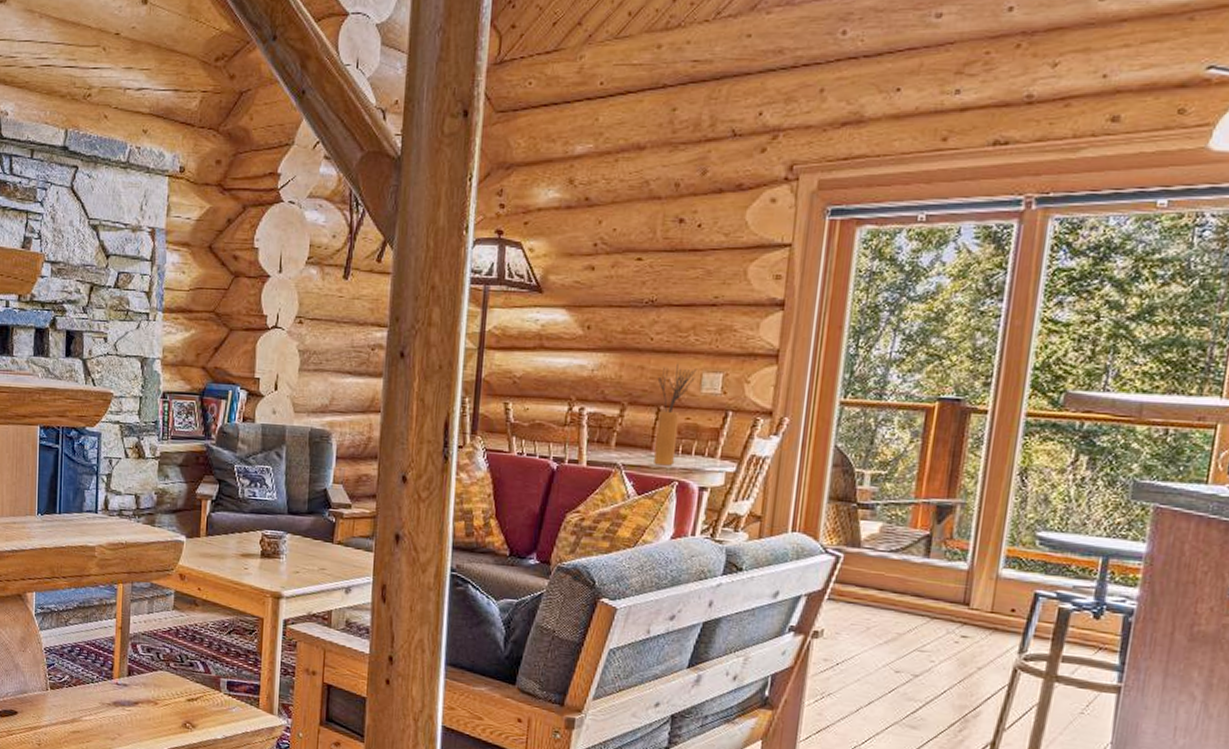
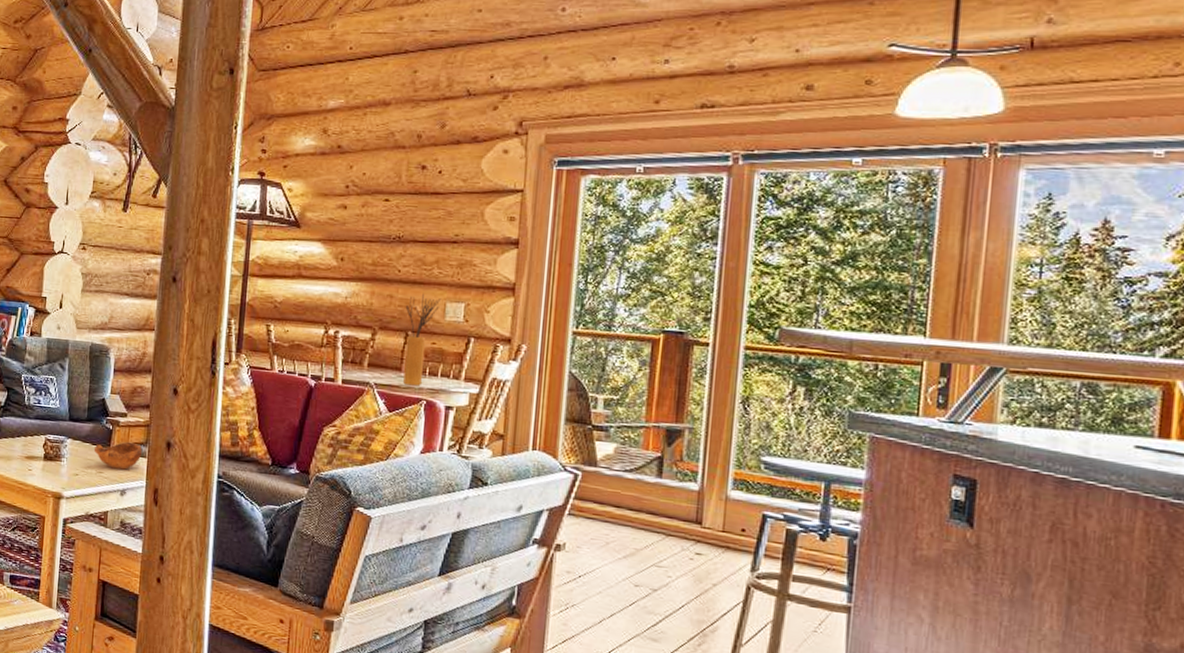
bowl: none [316,536,369,566] -> present [94,442,143,470]

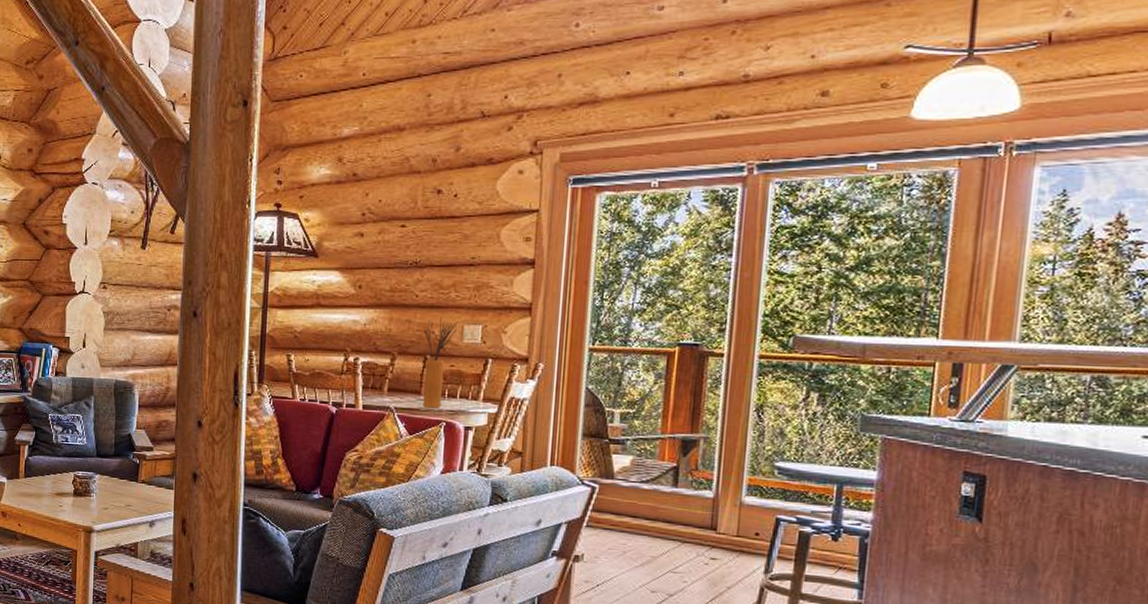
bowl: present [94,442,143,470] -> none [123,475,170,502]

